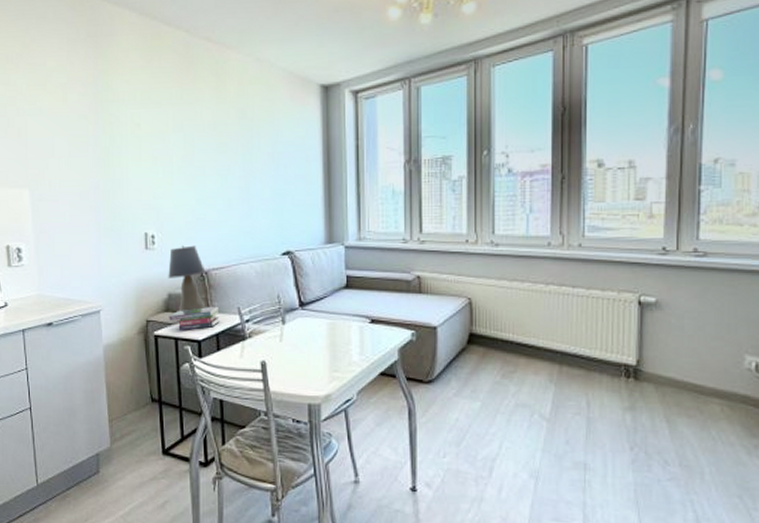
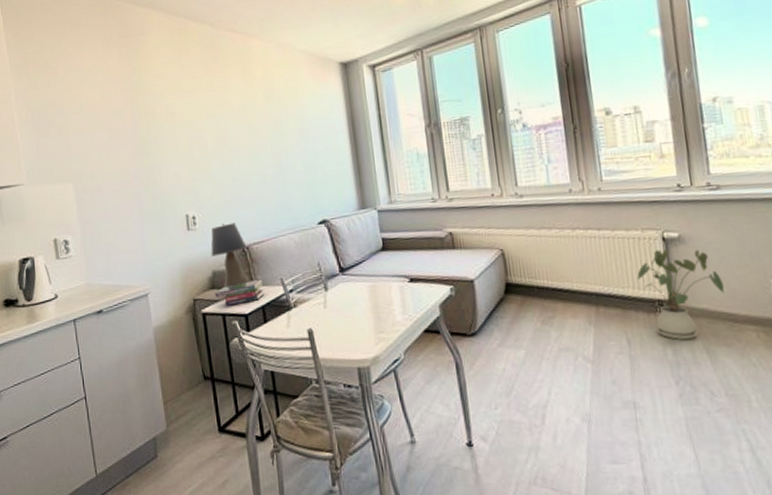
house plant: none [607,313,696,408] -> present [637,249,725,341]

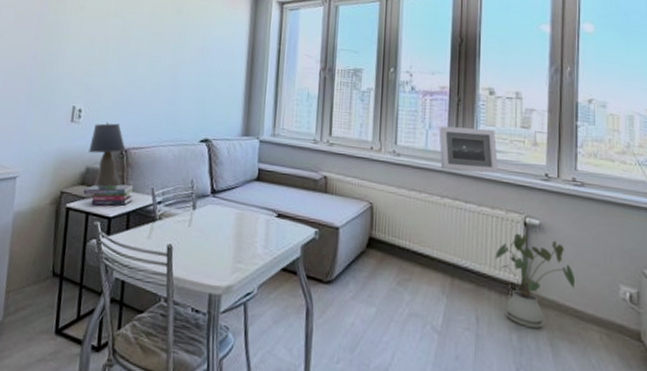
picture frame: none [558,150,627,202] -> present [439,125,498,174]

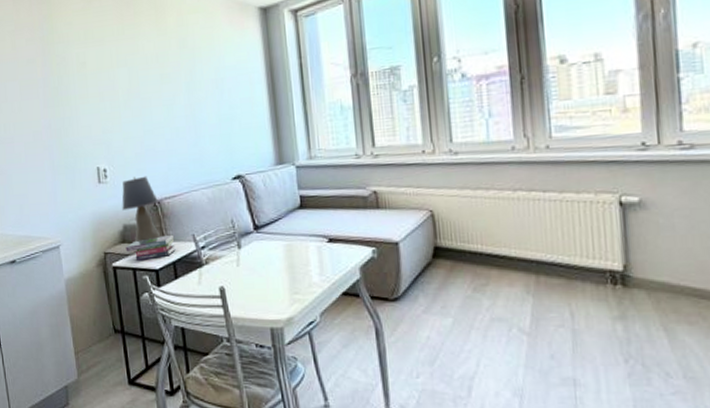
picture frame: present [439,125,498,174] -> none [501,103,580,160]
house plant: present [495,233,576,329] -> none [586,215,692,316]

